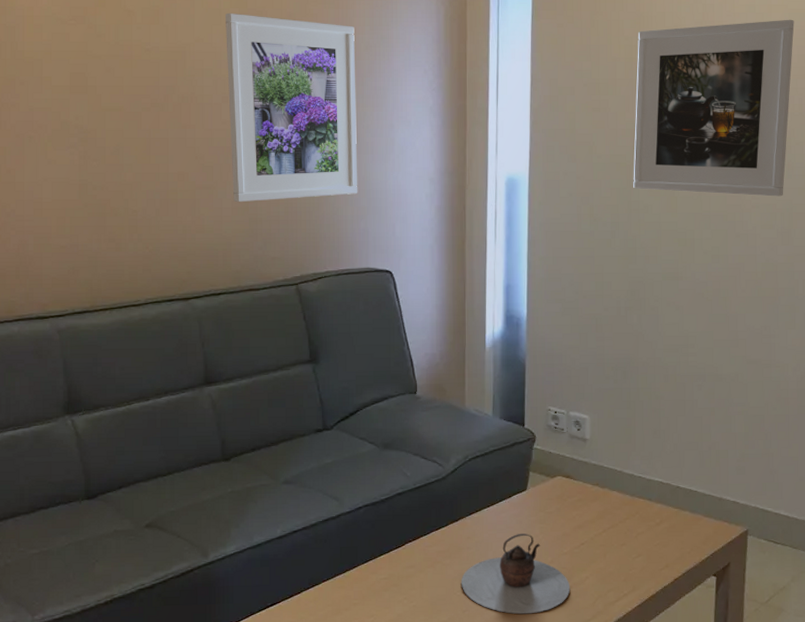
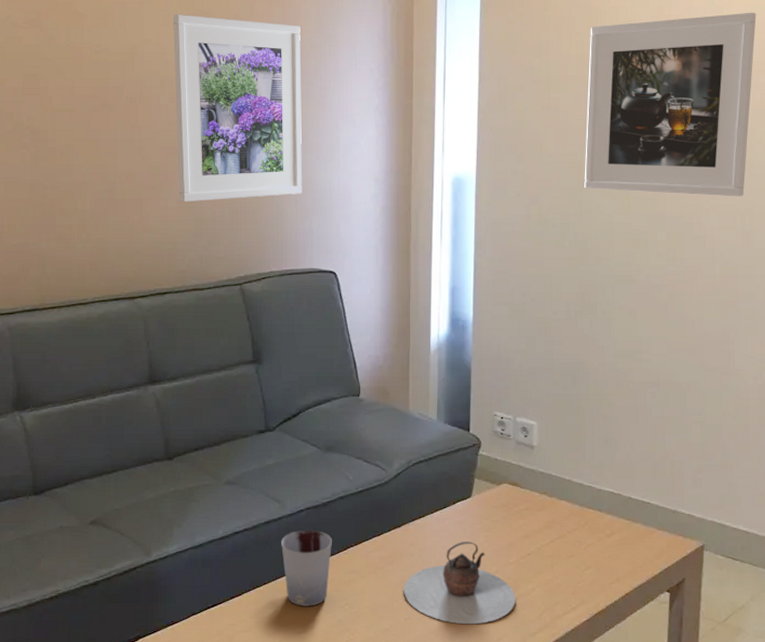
cup: none [340,526,390,603] -> present [281,529,332,607]

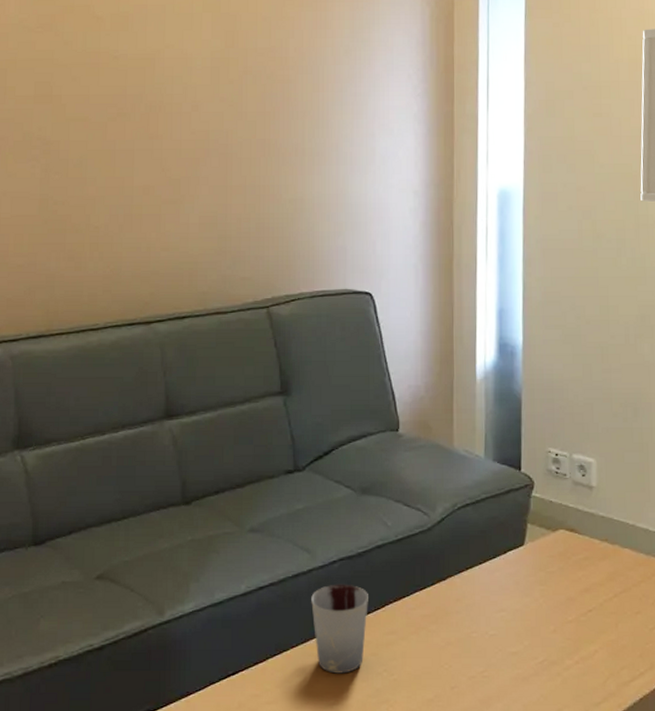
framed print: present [173,14,302,203] -> none [197,17,335,218]
teapot: present [403,542,516,625] -> none [449,597,577,694]

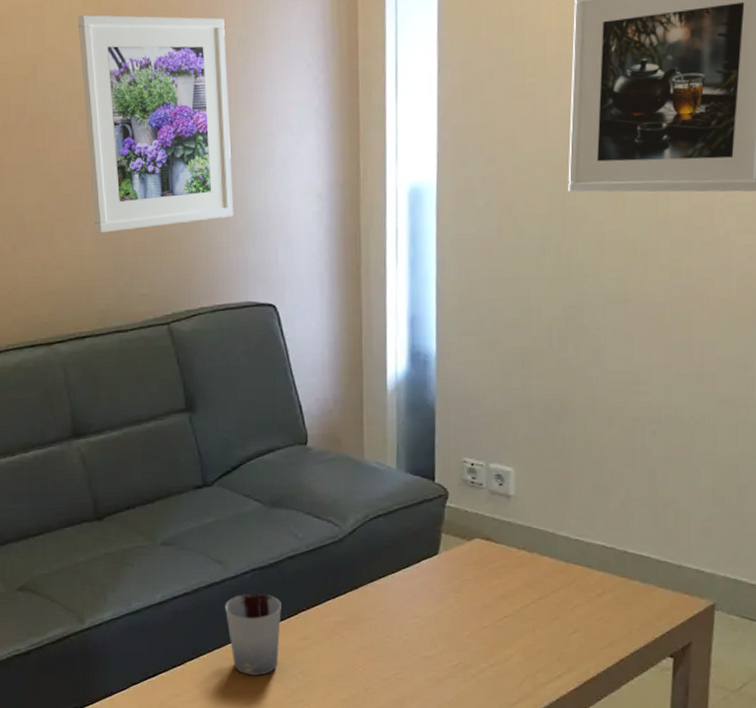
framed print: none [197,17,335,218] -> present [78,14,233,234]

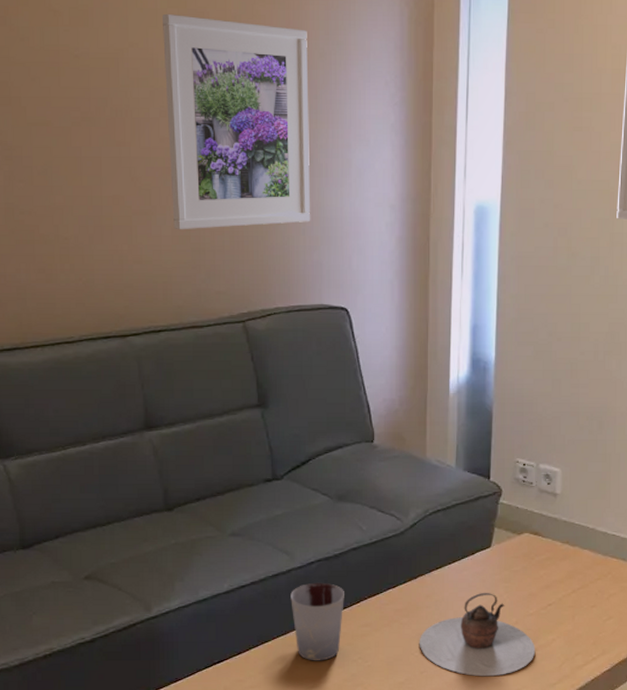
teapot: none [362,604,492,695] -> present [419,593,536,677]

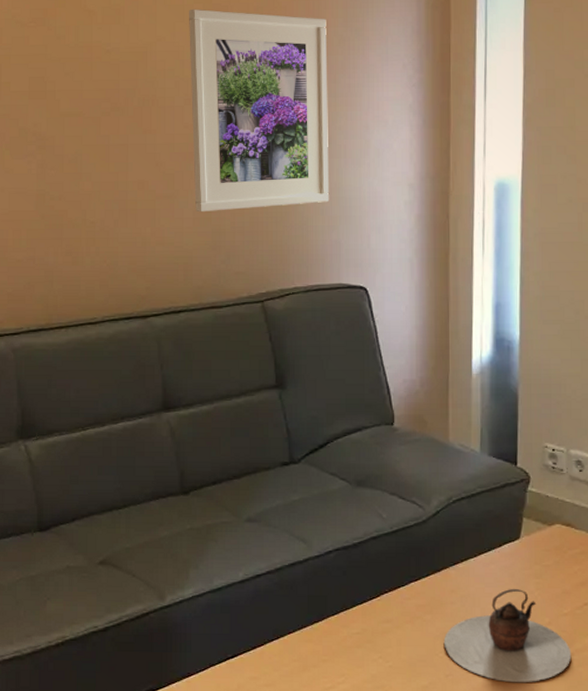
cup: present [291,582,344,661] -> none [307,573,364,659]

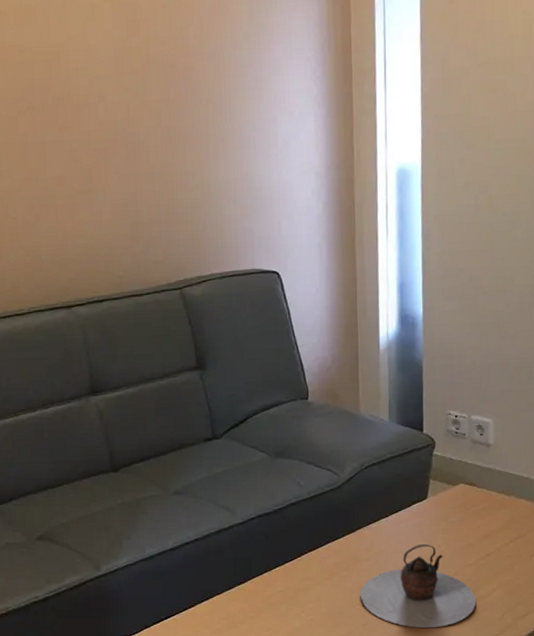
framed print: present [189,8,329,213] -> none [99,7,240,206]

